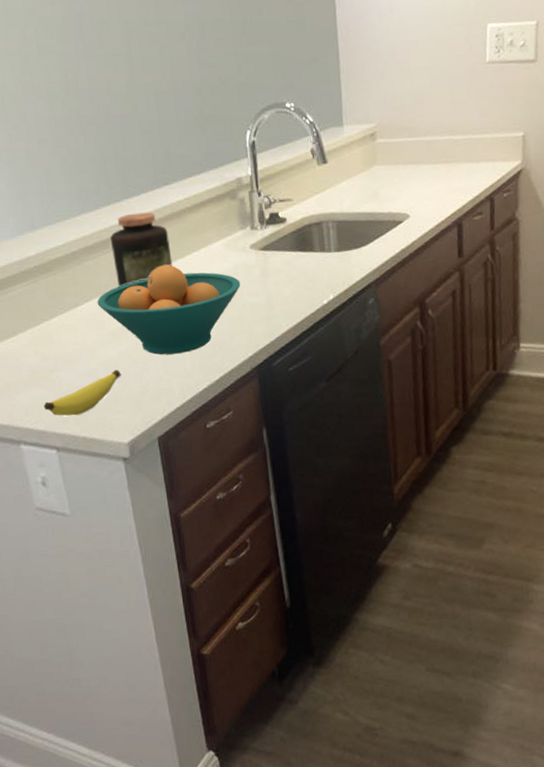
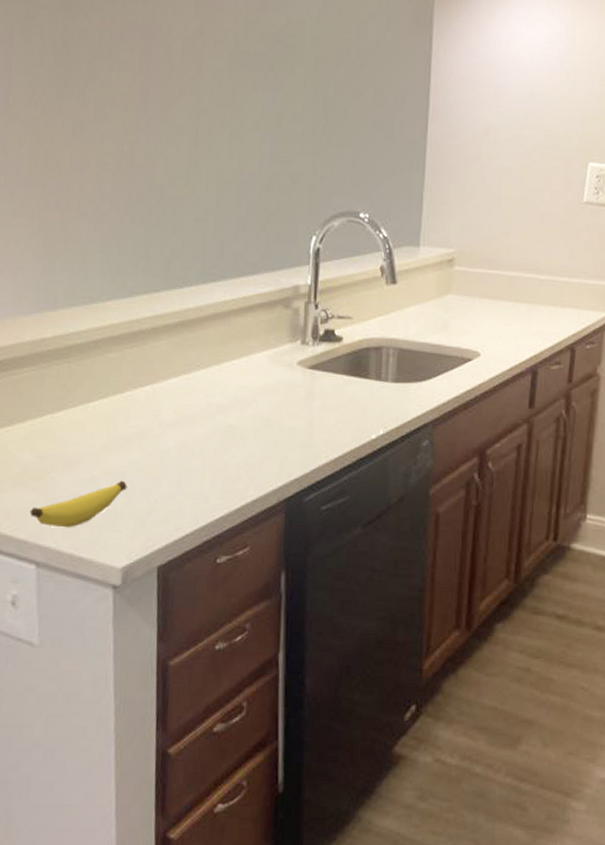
fruit bowl: present [97,264,241,355] -> none [113,369,281,472]
jar: present [110,212,173,287] -> none [140,307,208,387]

